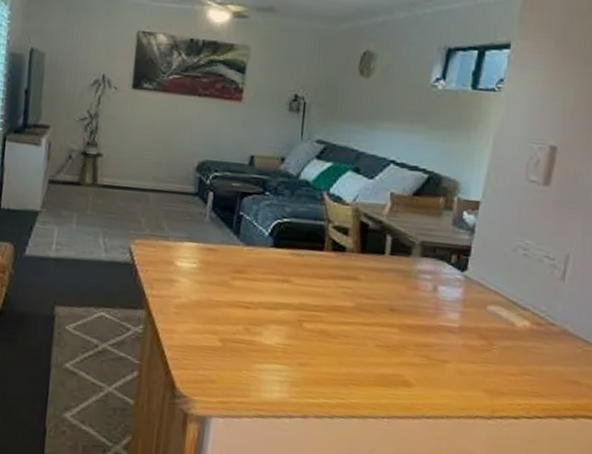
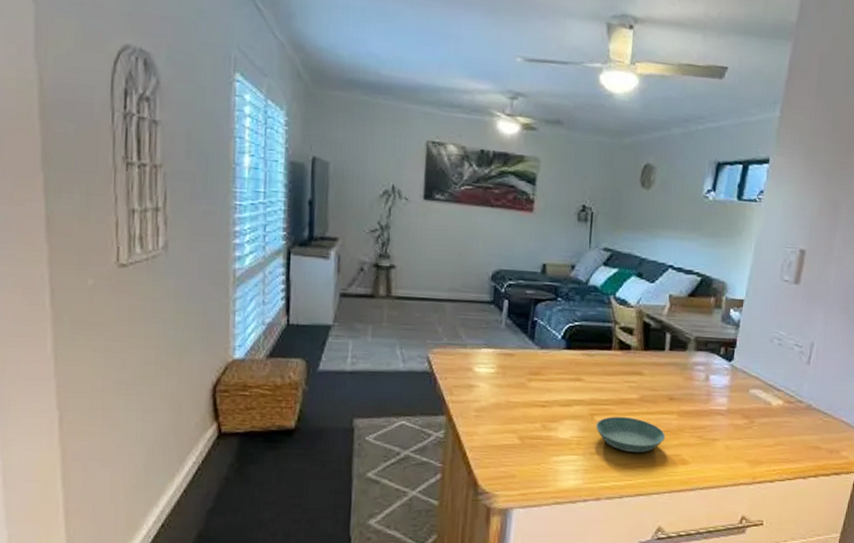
saucer: none [305,325,385,369] -> present [596,417,666,453]

